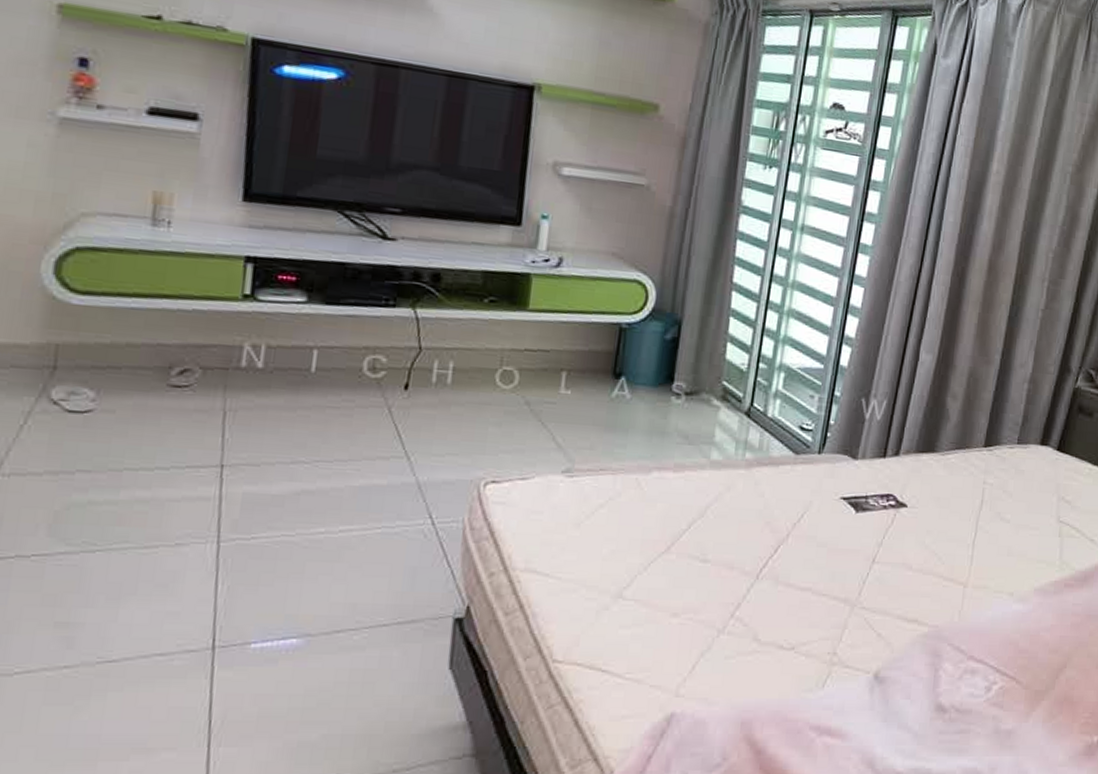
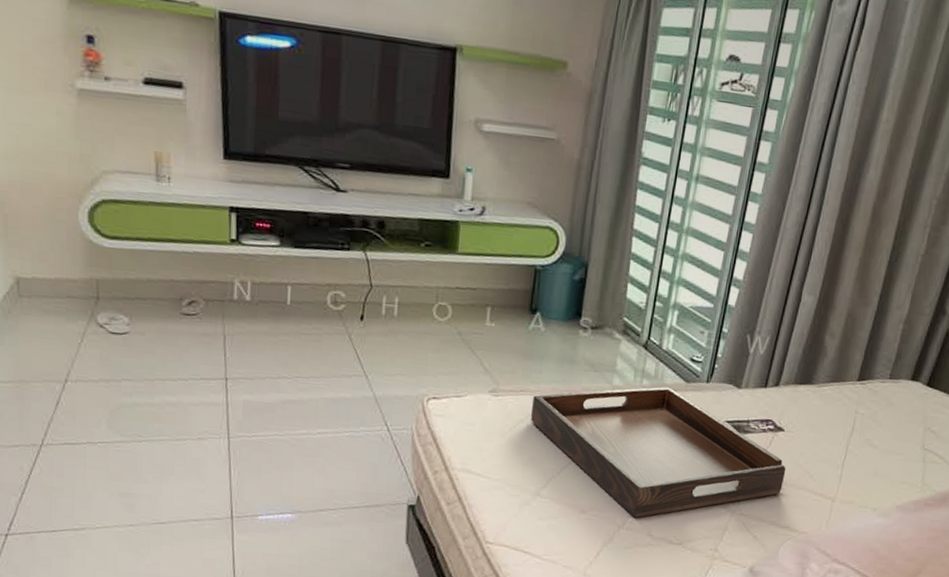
serving tray: none [612,460,911,619] -> present [531,387,786,518]

